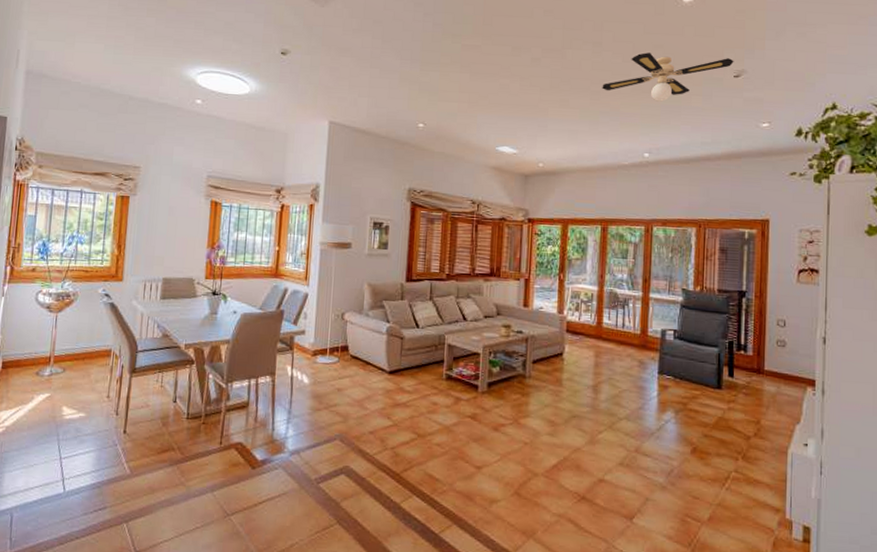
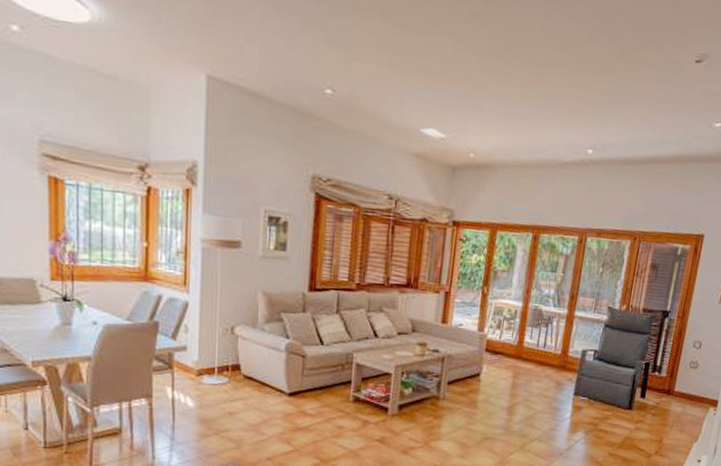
ceiling fan: present [602,52,734,102] -> none [549,19,699,86]

